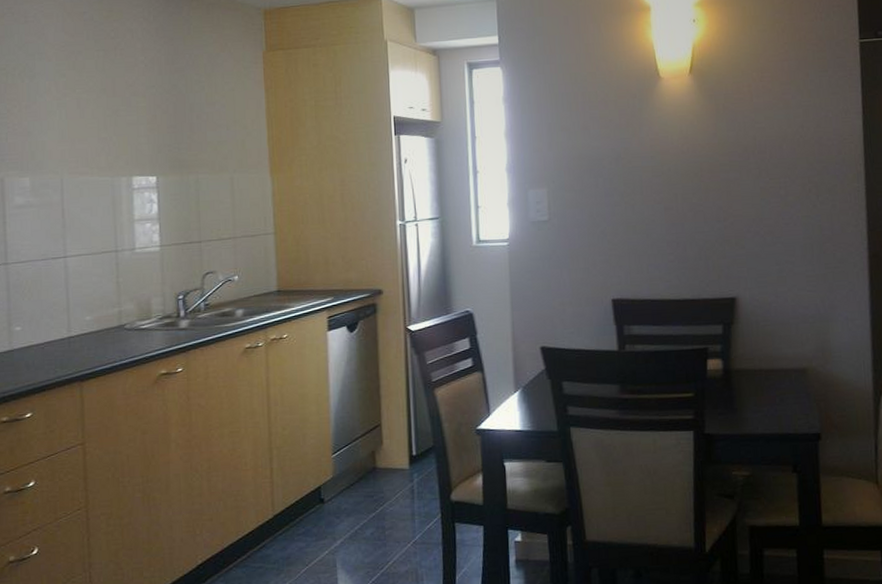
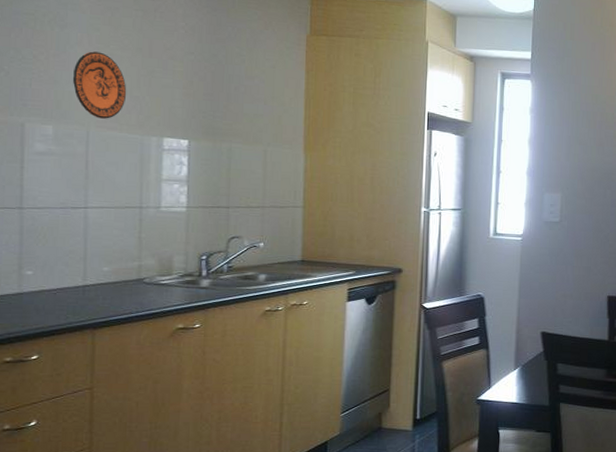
decorative plate: none [45,97,95,165] -> present [73,51,127,119]

